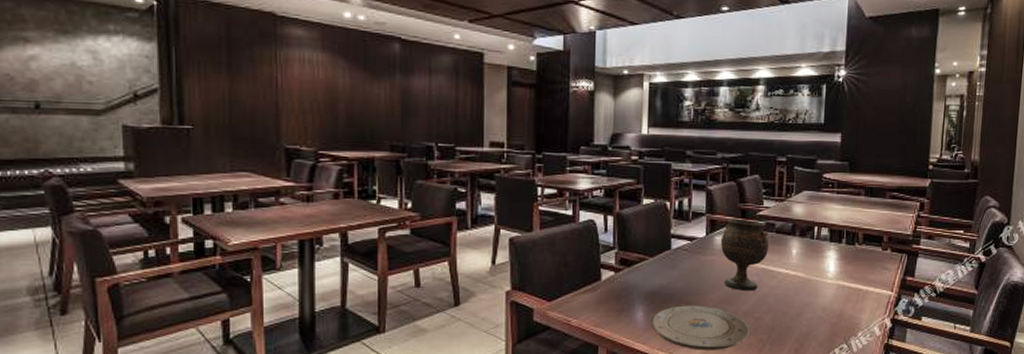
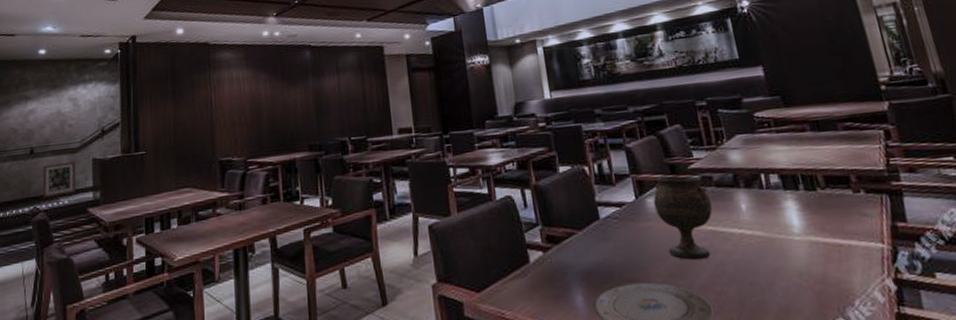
wall art: none [54,124,101,162] -> present [42,161,75,199]

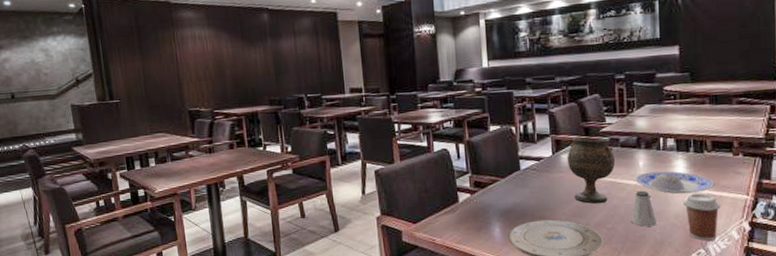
wall art: present [42,161,75,199] -> none [25,106,59,138]
plate: none [739,214,839,244] -> present [635,171,714,194]
saltshaker: none [741,240,776,289] -> present [631,190,656,227]
coffee cup: none [804,242,856,306] -> present [684,193,721,241]

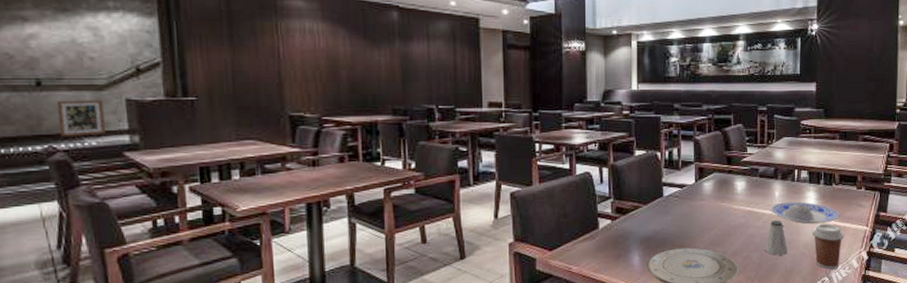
wall art: none [25,106,59,138] -> present [56,100,105,137]
goblet: present [567,136,616,204] -> none [709,165,754,233]

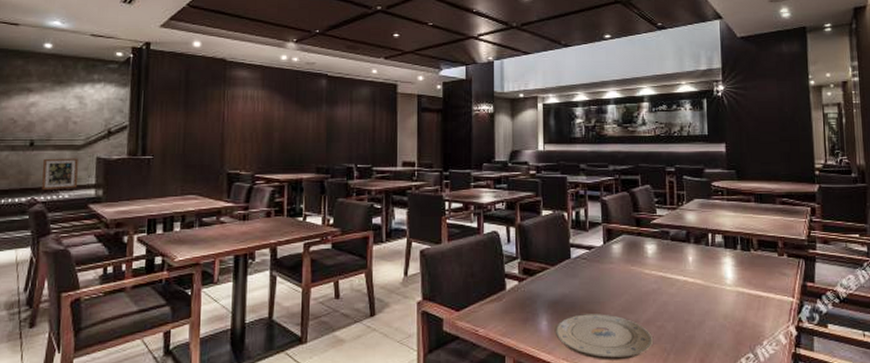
saltshaker: present [765,220,788,255] -> none [681,287,706,326]
plate: present [771,201,840,224] -> none [684,268,761,293]
coffee cup: present [812,223,845,269] -> none [732,293,768,344]

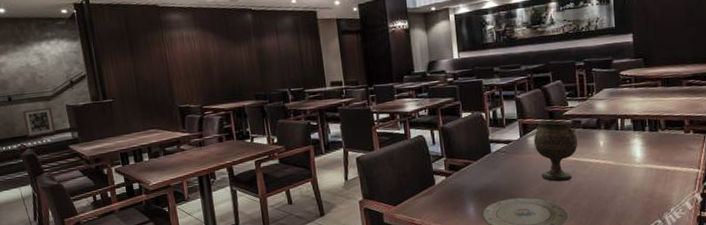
goblet: none [617,227,666,300] -> present [533,119,578,182]

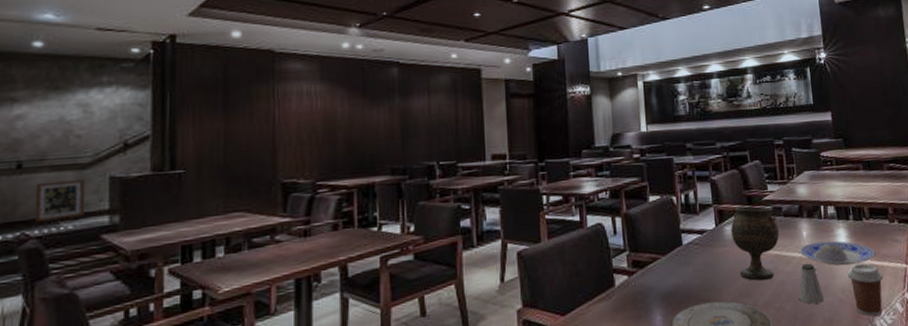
saltshaker: none [594,167,617,201] -> present [799,263,824,304]
plate: none [596,149,668,170] -> present [800,240,875,266]
coffee cup: none [641,168,675,212] -> present [848,263,884,316]

